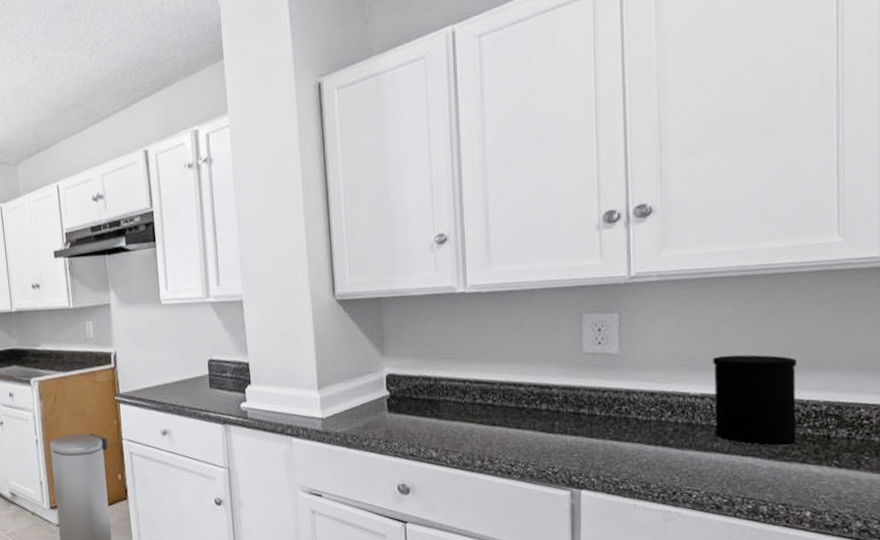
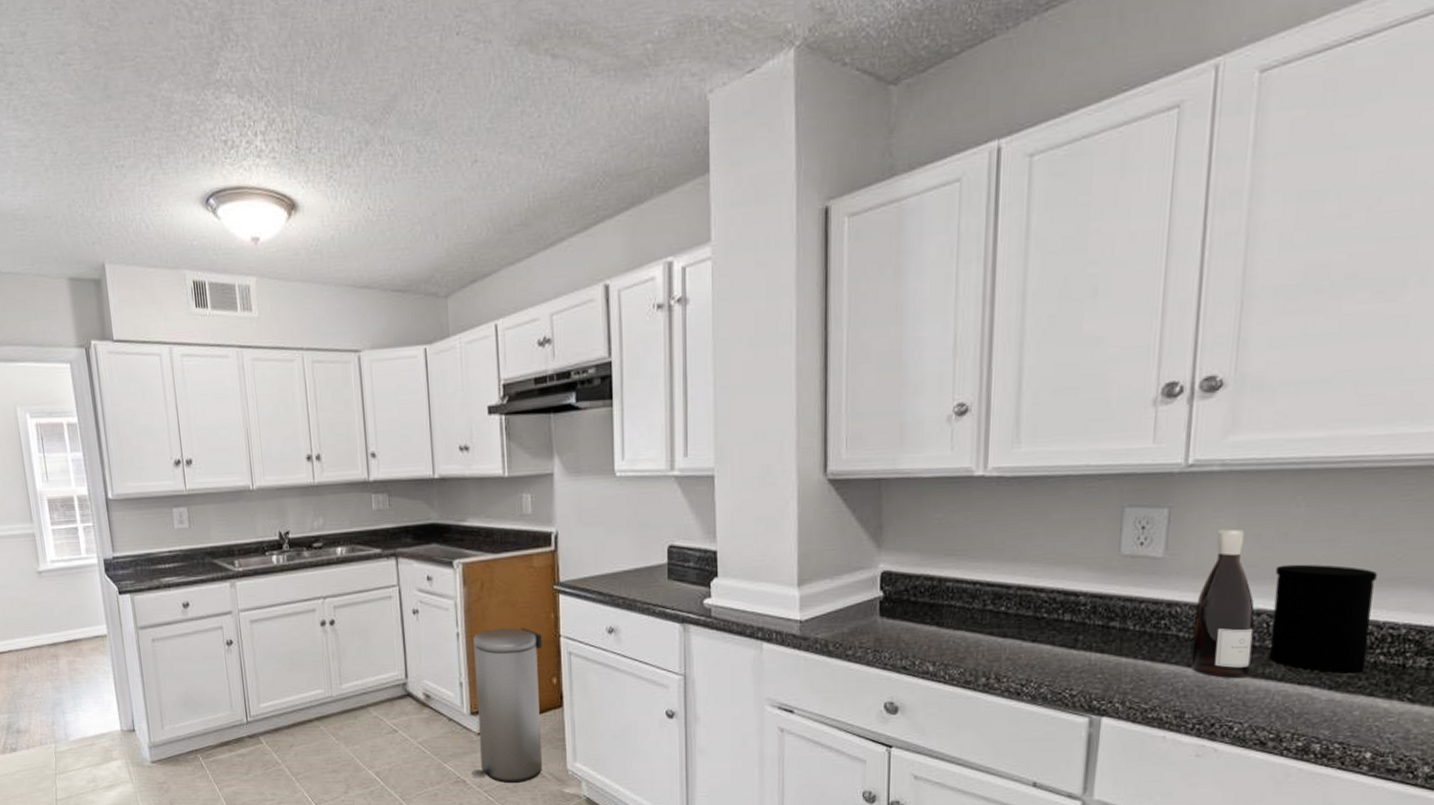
bottle: none [649,327,700,454] -> present [1191,528,1255,679]

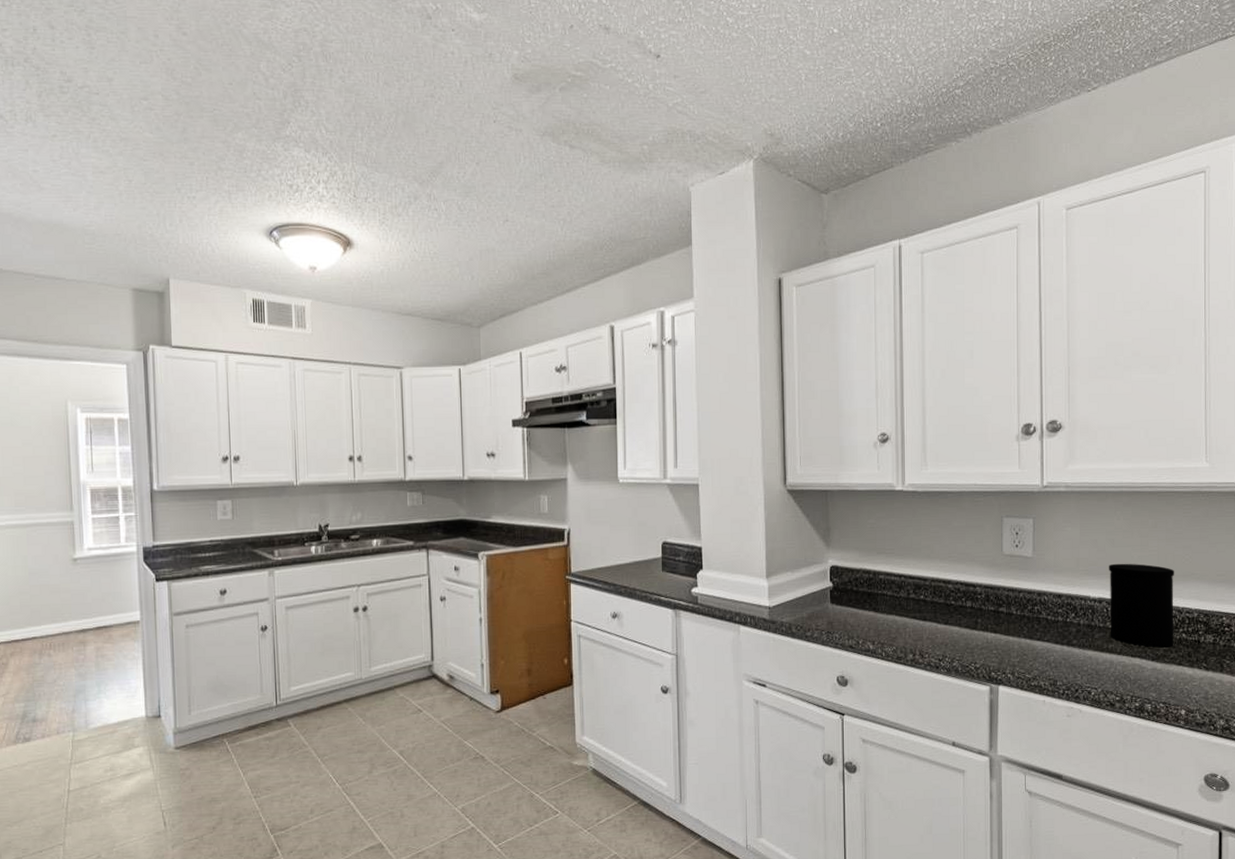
pedal bin: present [471,627,543,783] -> none [490,613,555,757]
bottle: present [1191,528,1255,679] -> none [1057,535,1098,653]

